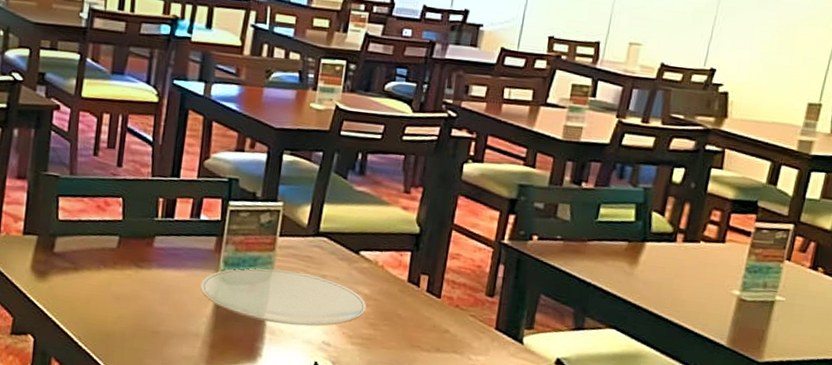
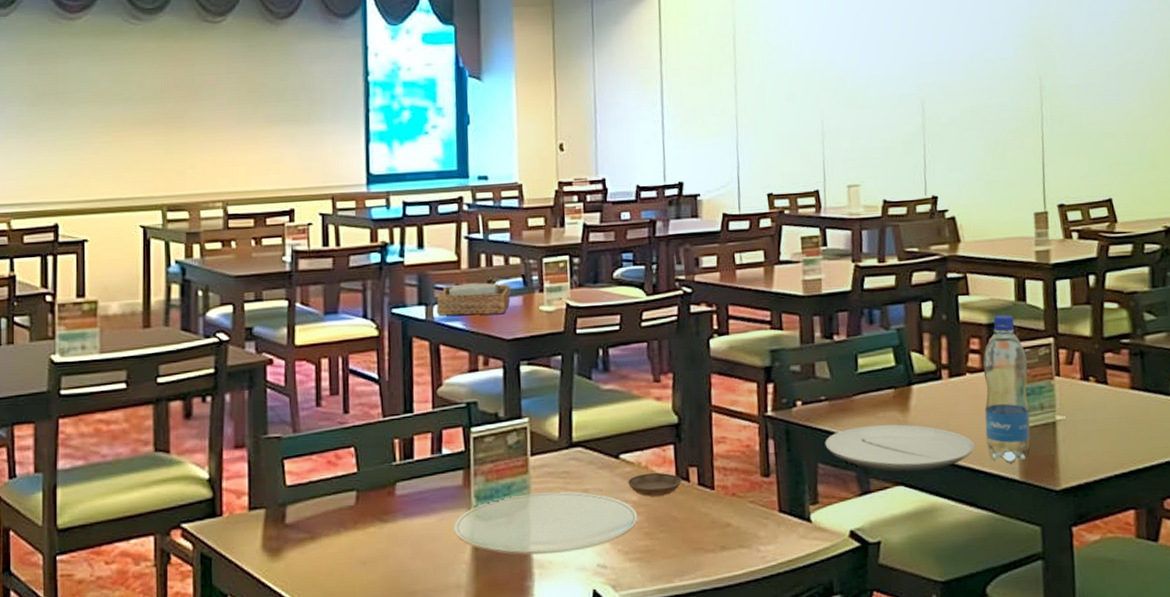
napkin holder: none [215,68,287,104] -> present [436,282,511,316]
saucer: none [363,272,413,295] -> present [628,472,682,497]
plate: none [551,269,692,322] -> present [825,424,975,472]
bottle: none [702,193,763,330] -> present [983,314,1031,463]

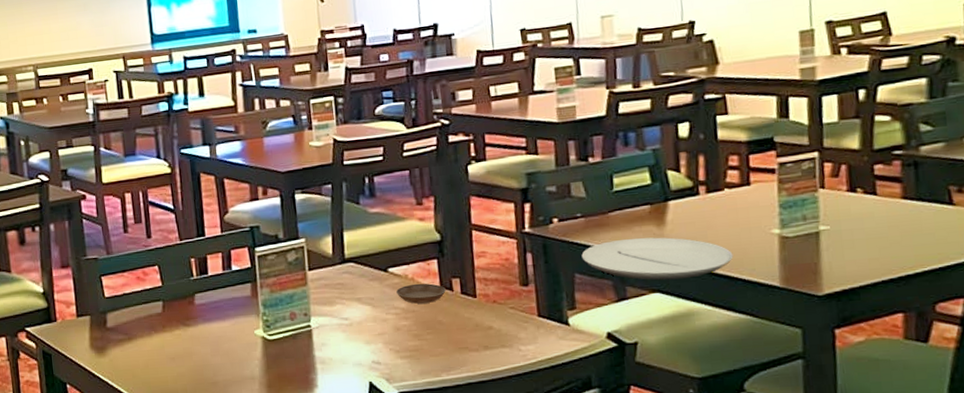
napkin holder: present [436,282,511,316] -> none [218,123,284,154]
plate: present [454,491,638,555] -> none [246,300,407,353]
bottle: present [983,314,1031,463] -> none [742,131,792,271]

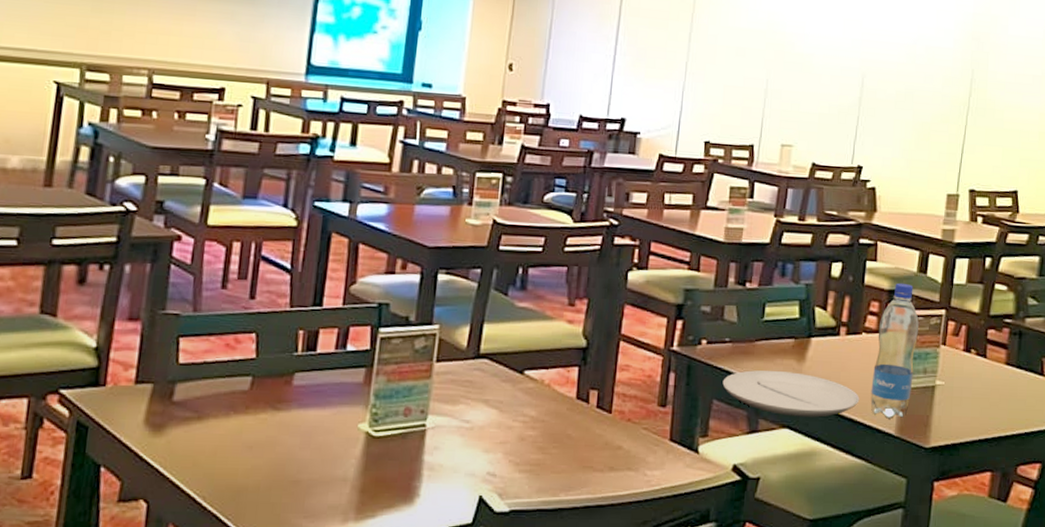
saucer: present [396,283,446,304] -> none [529,391,582,414]
bottle: none [742,131,792,271] -> present [870,283,919,419]

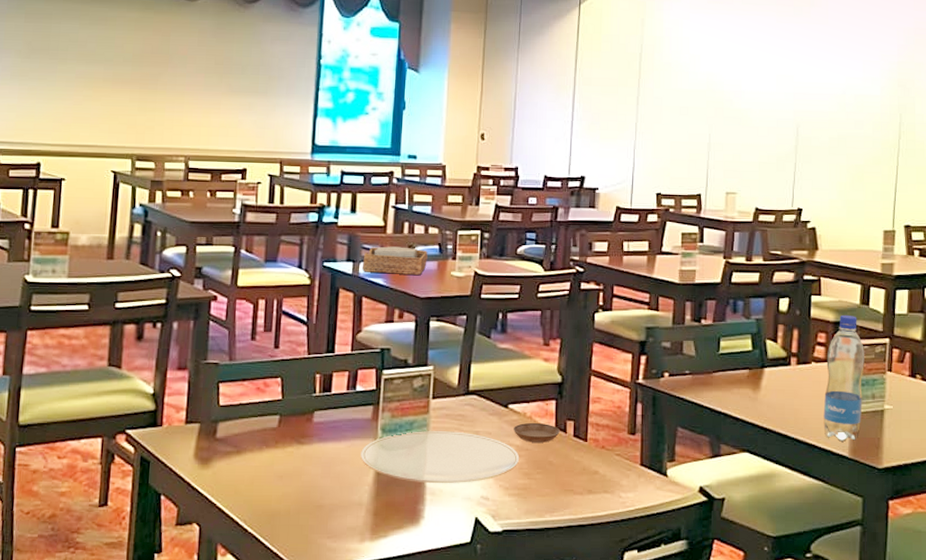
plate: none [348,398,534,458] -> present [361,431,520,484]
napkin holder: none [361,186,439,222] -> present [362,246,428,276]
saucer: none [529,391,582,414] -> present [514,422,560,443]
plate: present [722,370,860,418] -> none [685,399,813,442]

